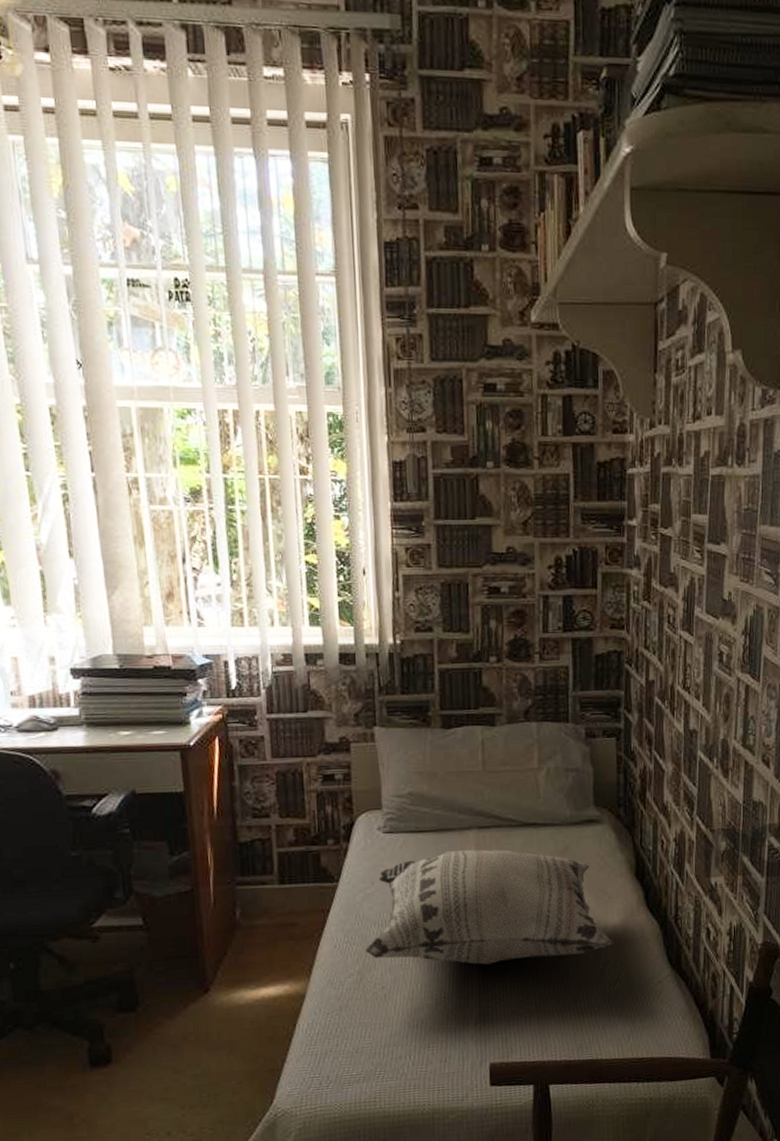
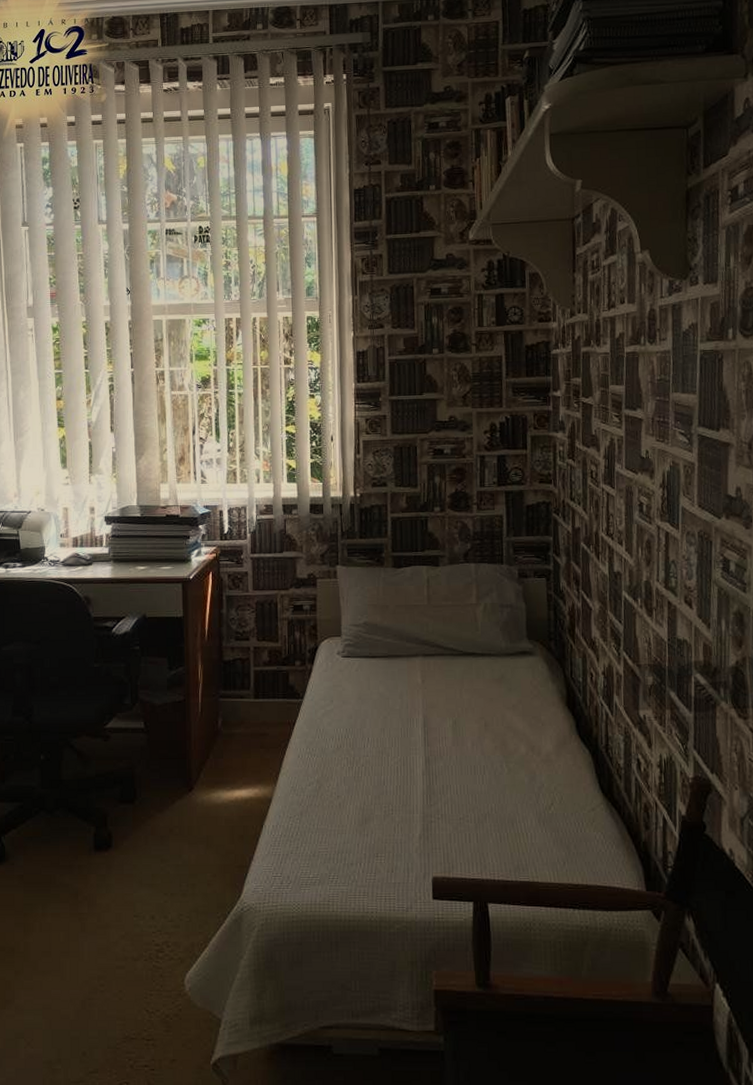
decorative pillow: present [364,849,613,965] -> none [323,675,547,782]

